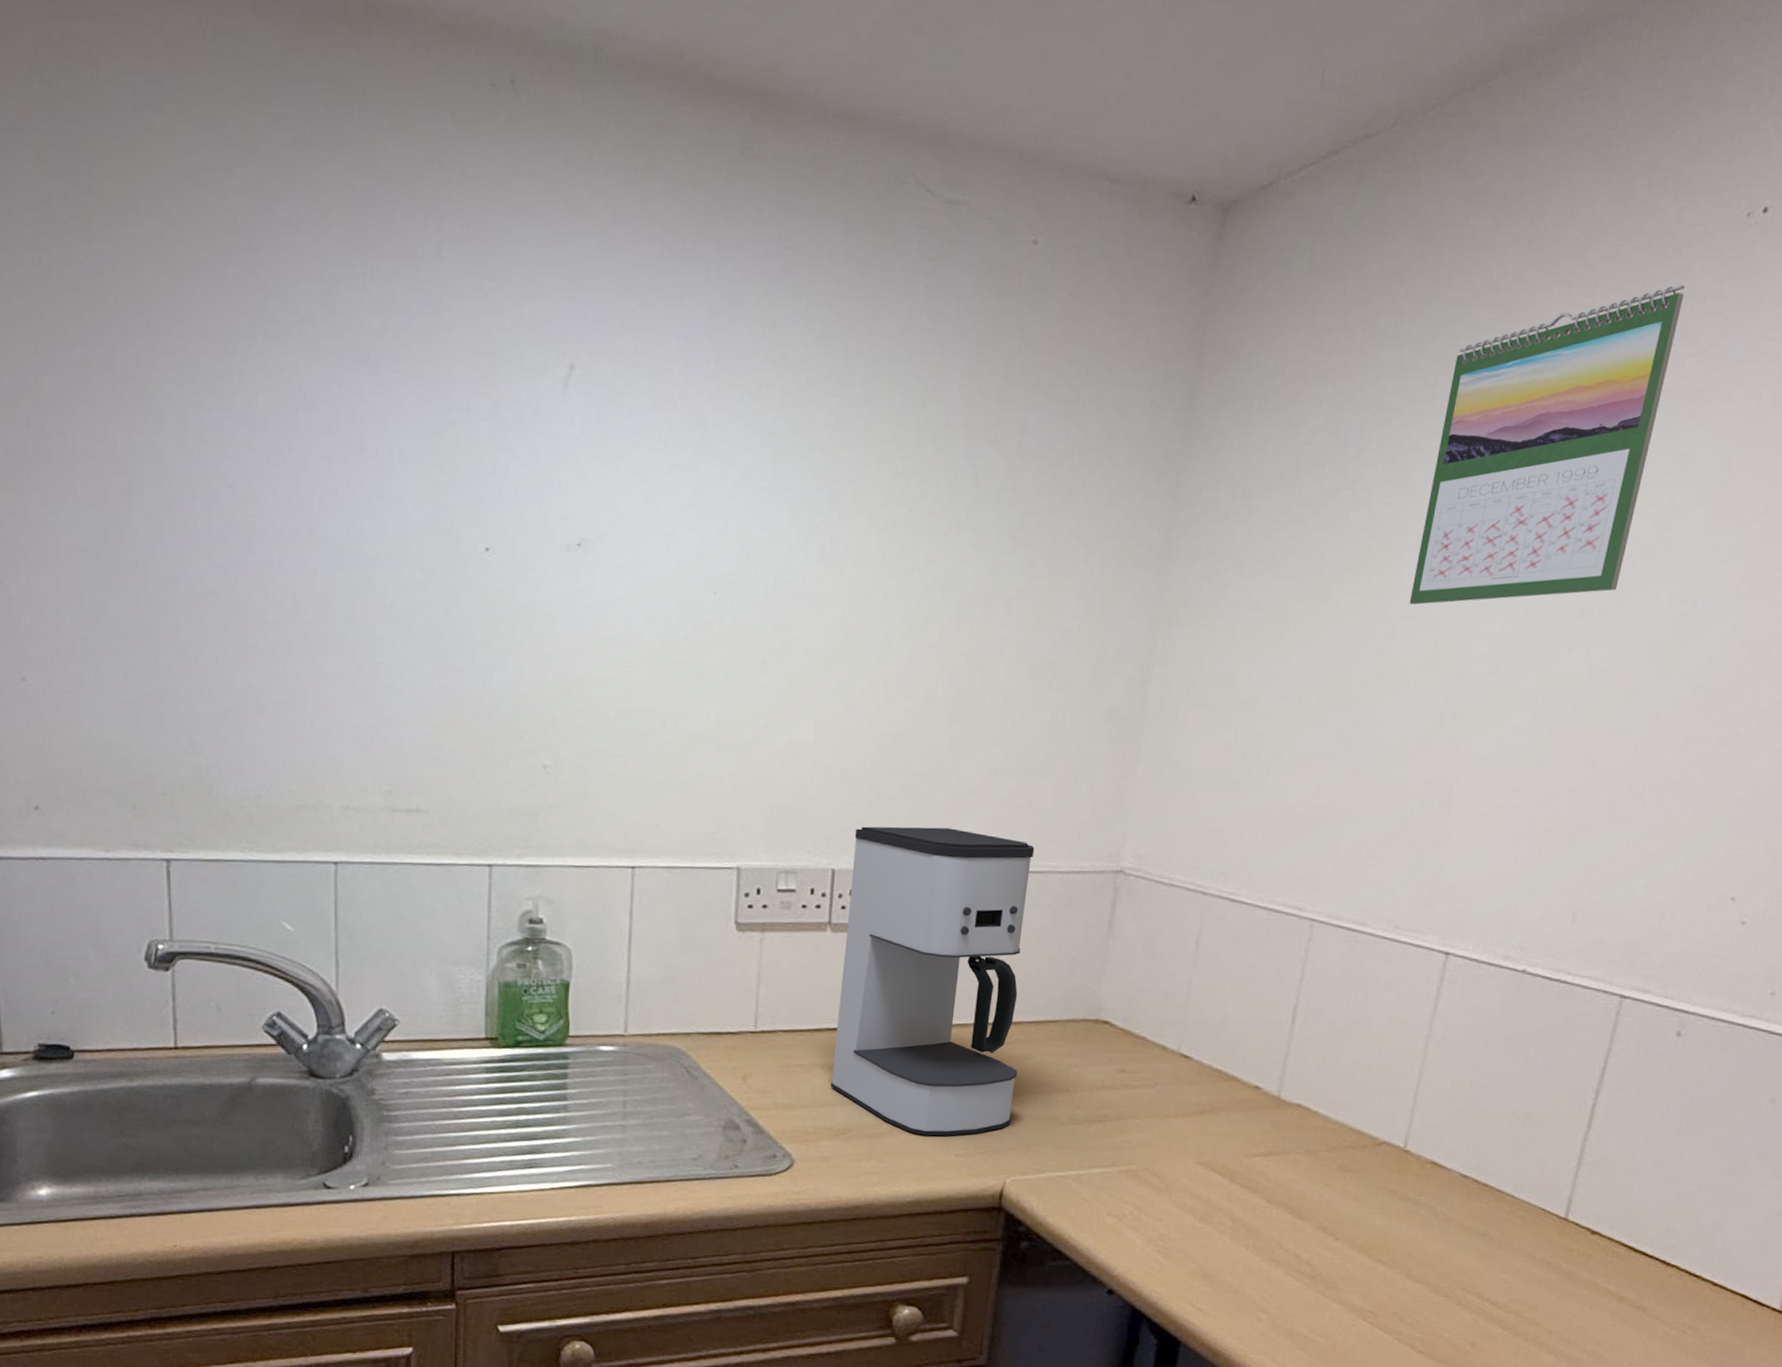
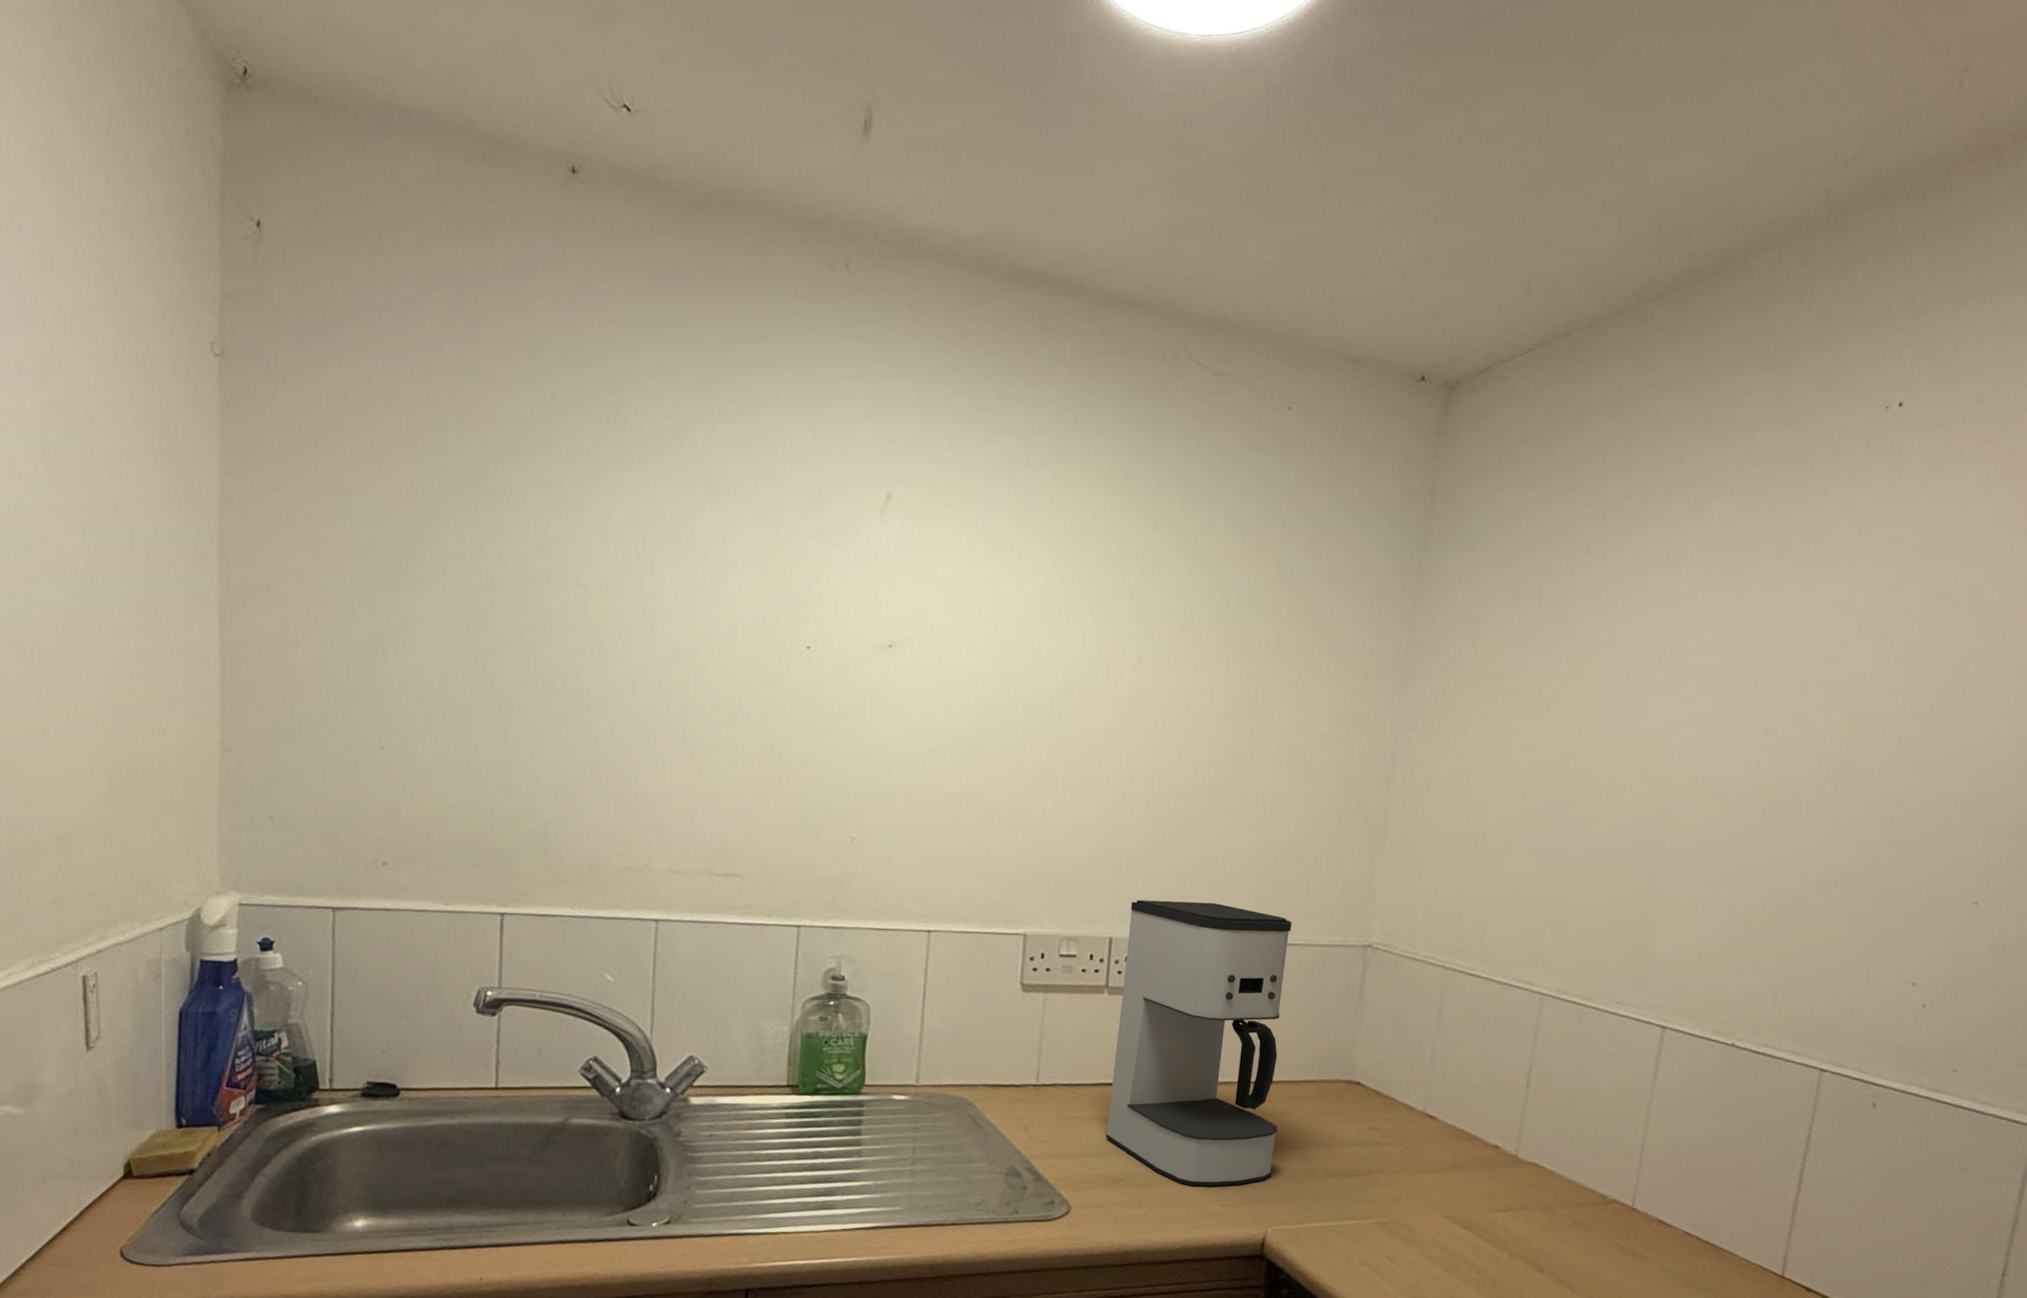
calendar: present [1409,285,1685,605] -> none [1617,461,1838,720]

